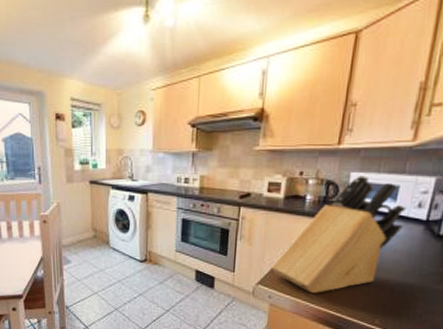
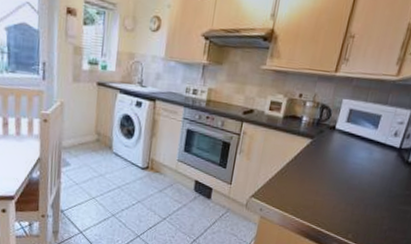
knife block: present [272,176,407,293] -> none [265,103,385,208]

